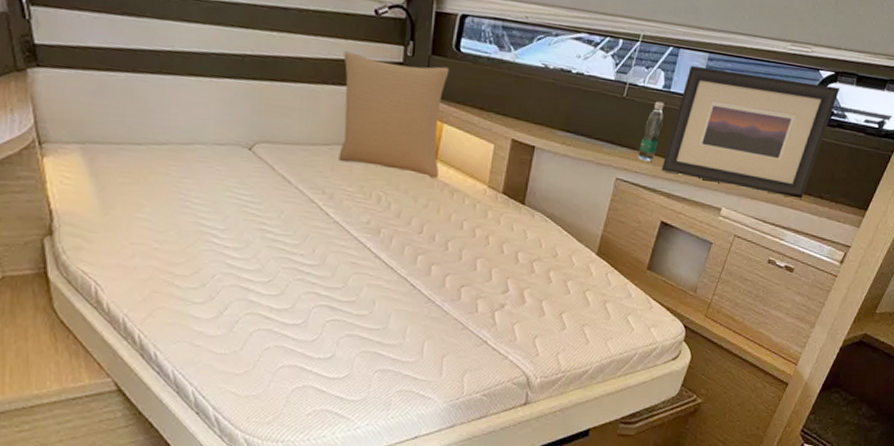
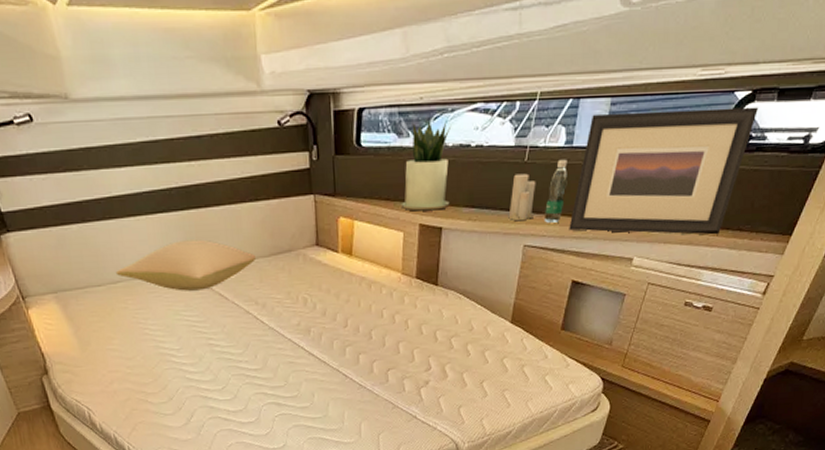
pillow: none [162,111,331,169] -> present [115,239,257,291]
pillow: present [338,51,450,179] -> none [255,164,355,274]
planter: none [494,39,555,129] -> present [401,122,452,212]
candle: none [603,106,633,154] -> present [508,172,536,222]

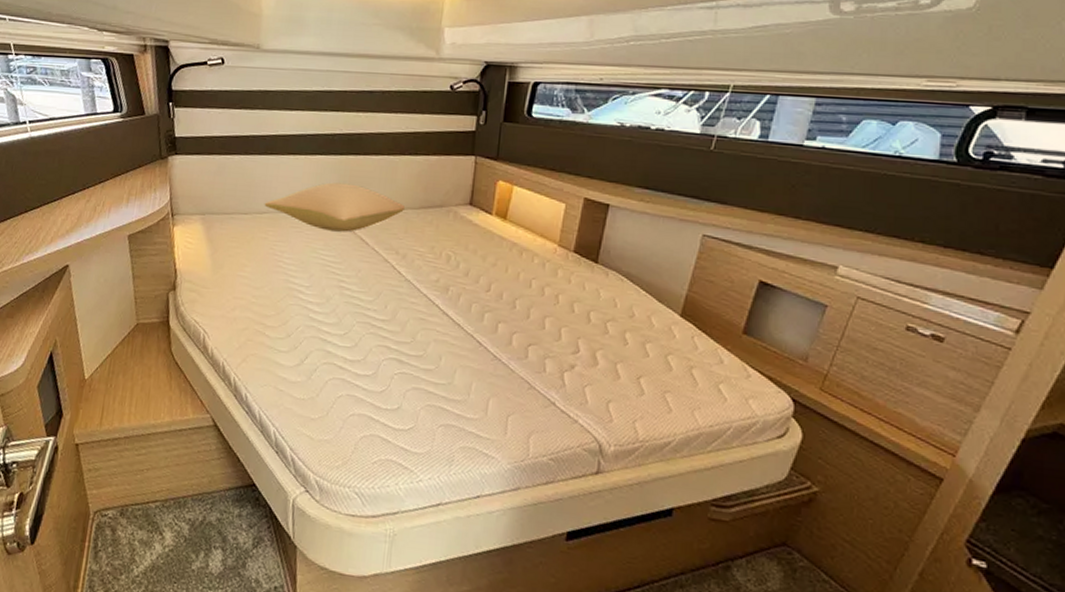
planter: present [401,122,452,212] -> none [566,101,631,187]
candle: present [508,172,536,222] -> none [687,160,723,210]
bottle: present [544,159,569,223] -> none [728,152,762,216]
picture frame: present [569,107,758,235] -> none [758,112,1000,255]

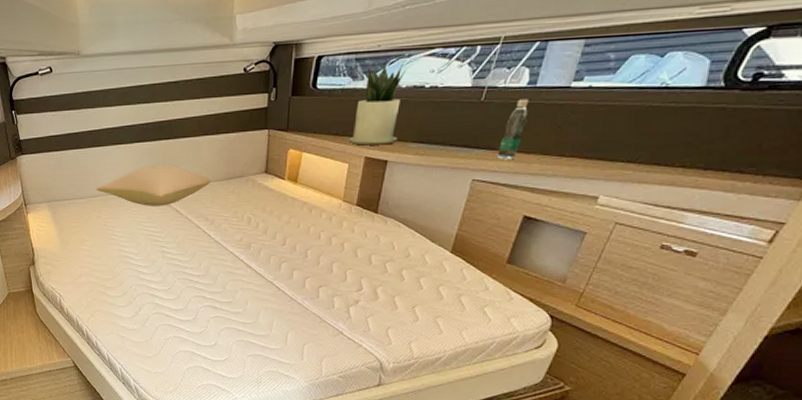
planter: none [566,101,631,187] -> present [348,66,407,146]
bottle: none [728,152,762,216] -> present [497,99,529,159]

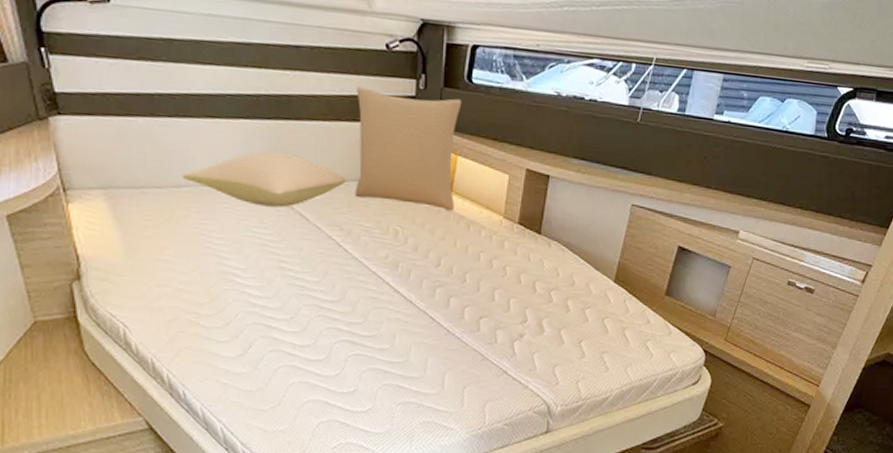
pillow: none [217,104,308,199] -> present [355,87,462,211]
planter: present [348,66,407,146] -> none [508,68,567,158]
bottle: present [497,99,529,159] -> none [653,125,680,186]

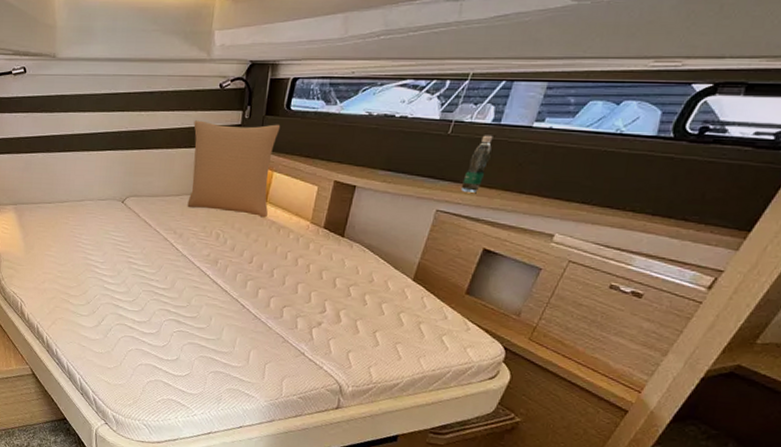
pillow: present [181,151,347,207] -> none [64,174,182,216]
bottle: none [653,125,680,186] -> present [460,135,493,193]

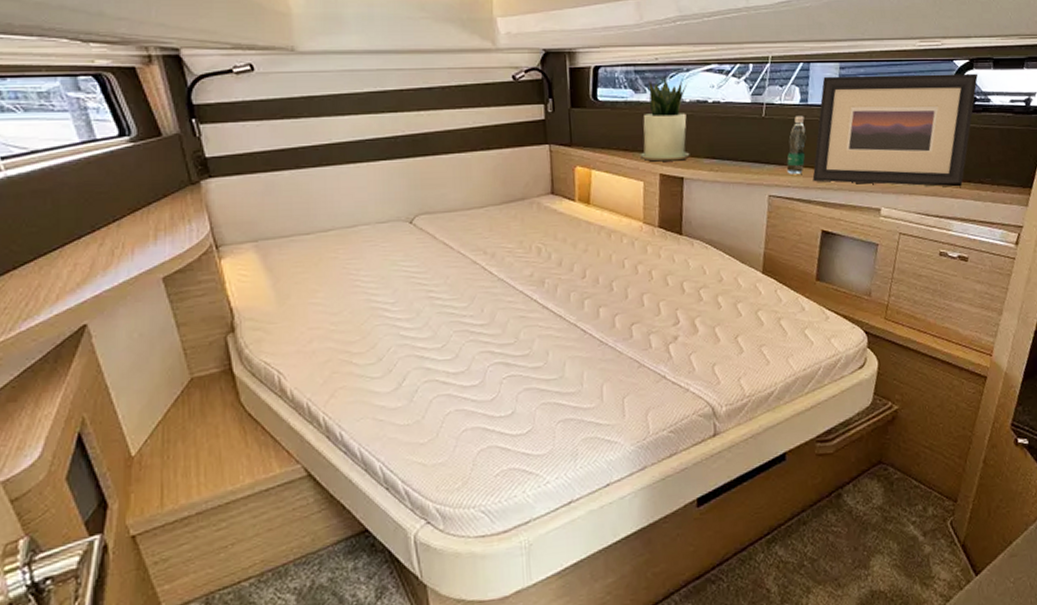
pillow: present [187,120,281,218] -> none [488,117,593,223]
planter: none [319,93,379,170] -> present [640,80,690,162]
picture frame: none [486,96,719,222] -> present [812,73,978,187]

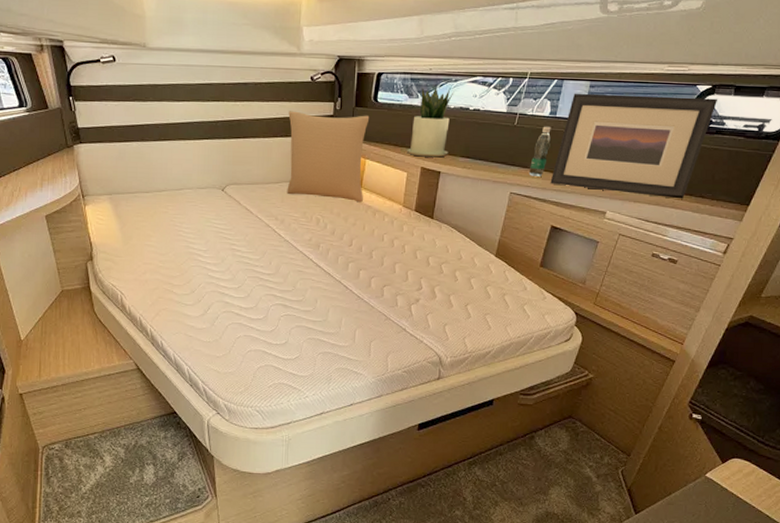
pillow: none [488,117,593,223] -> present [287,111,370,203]

